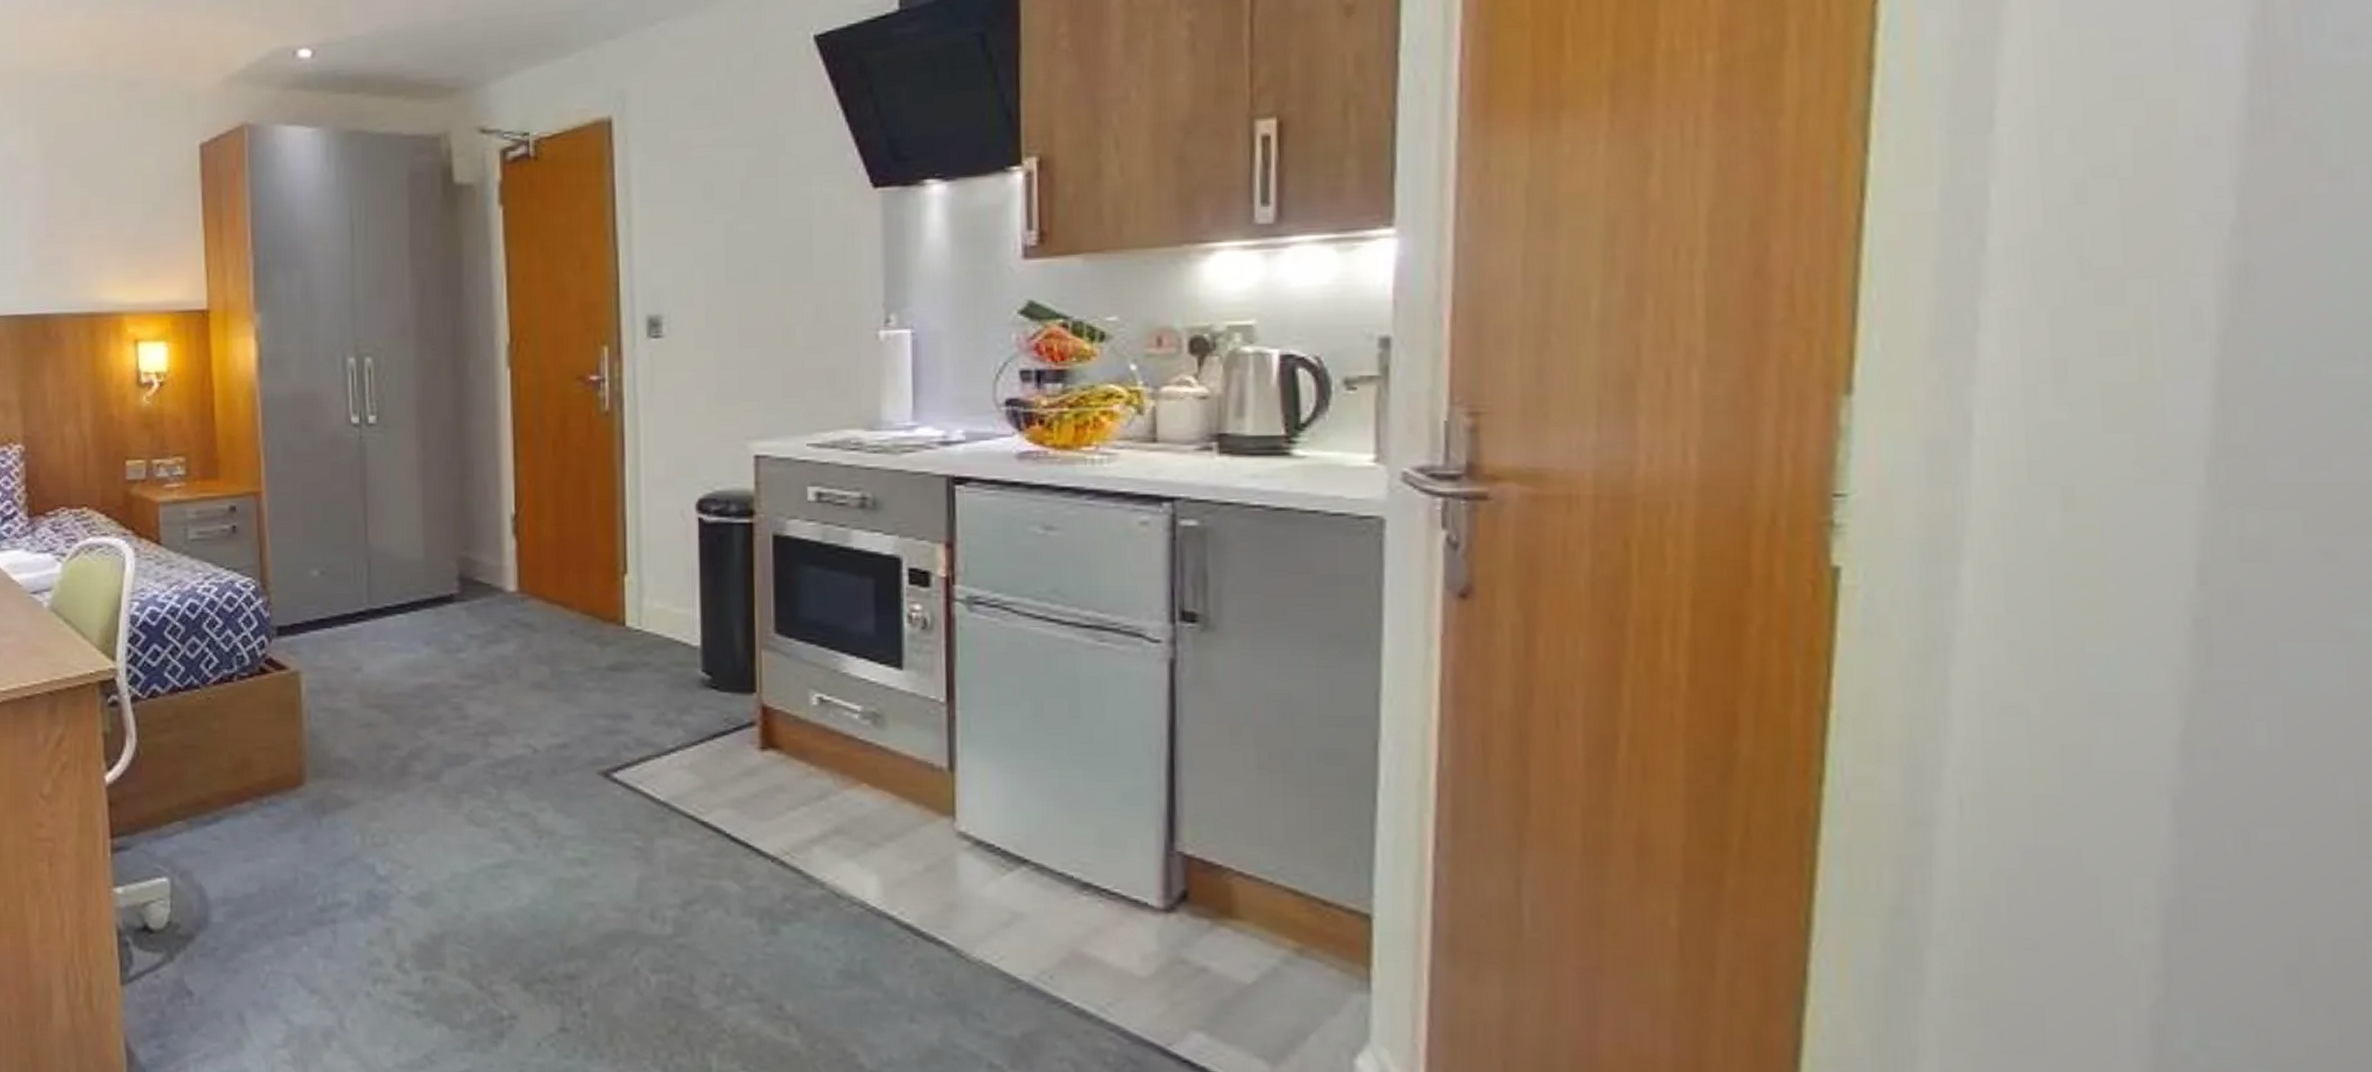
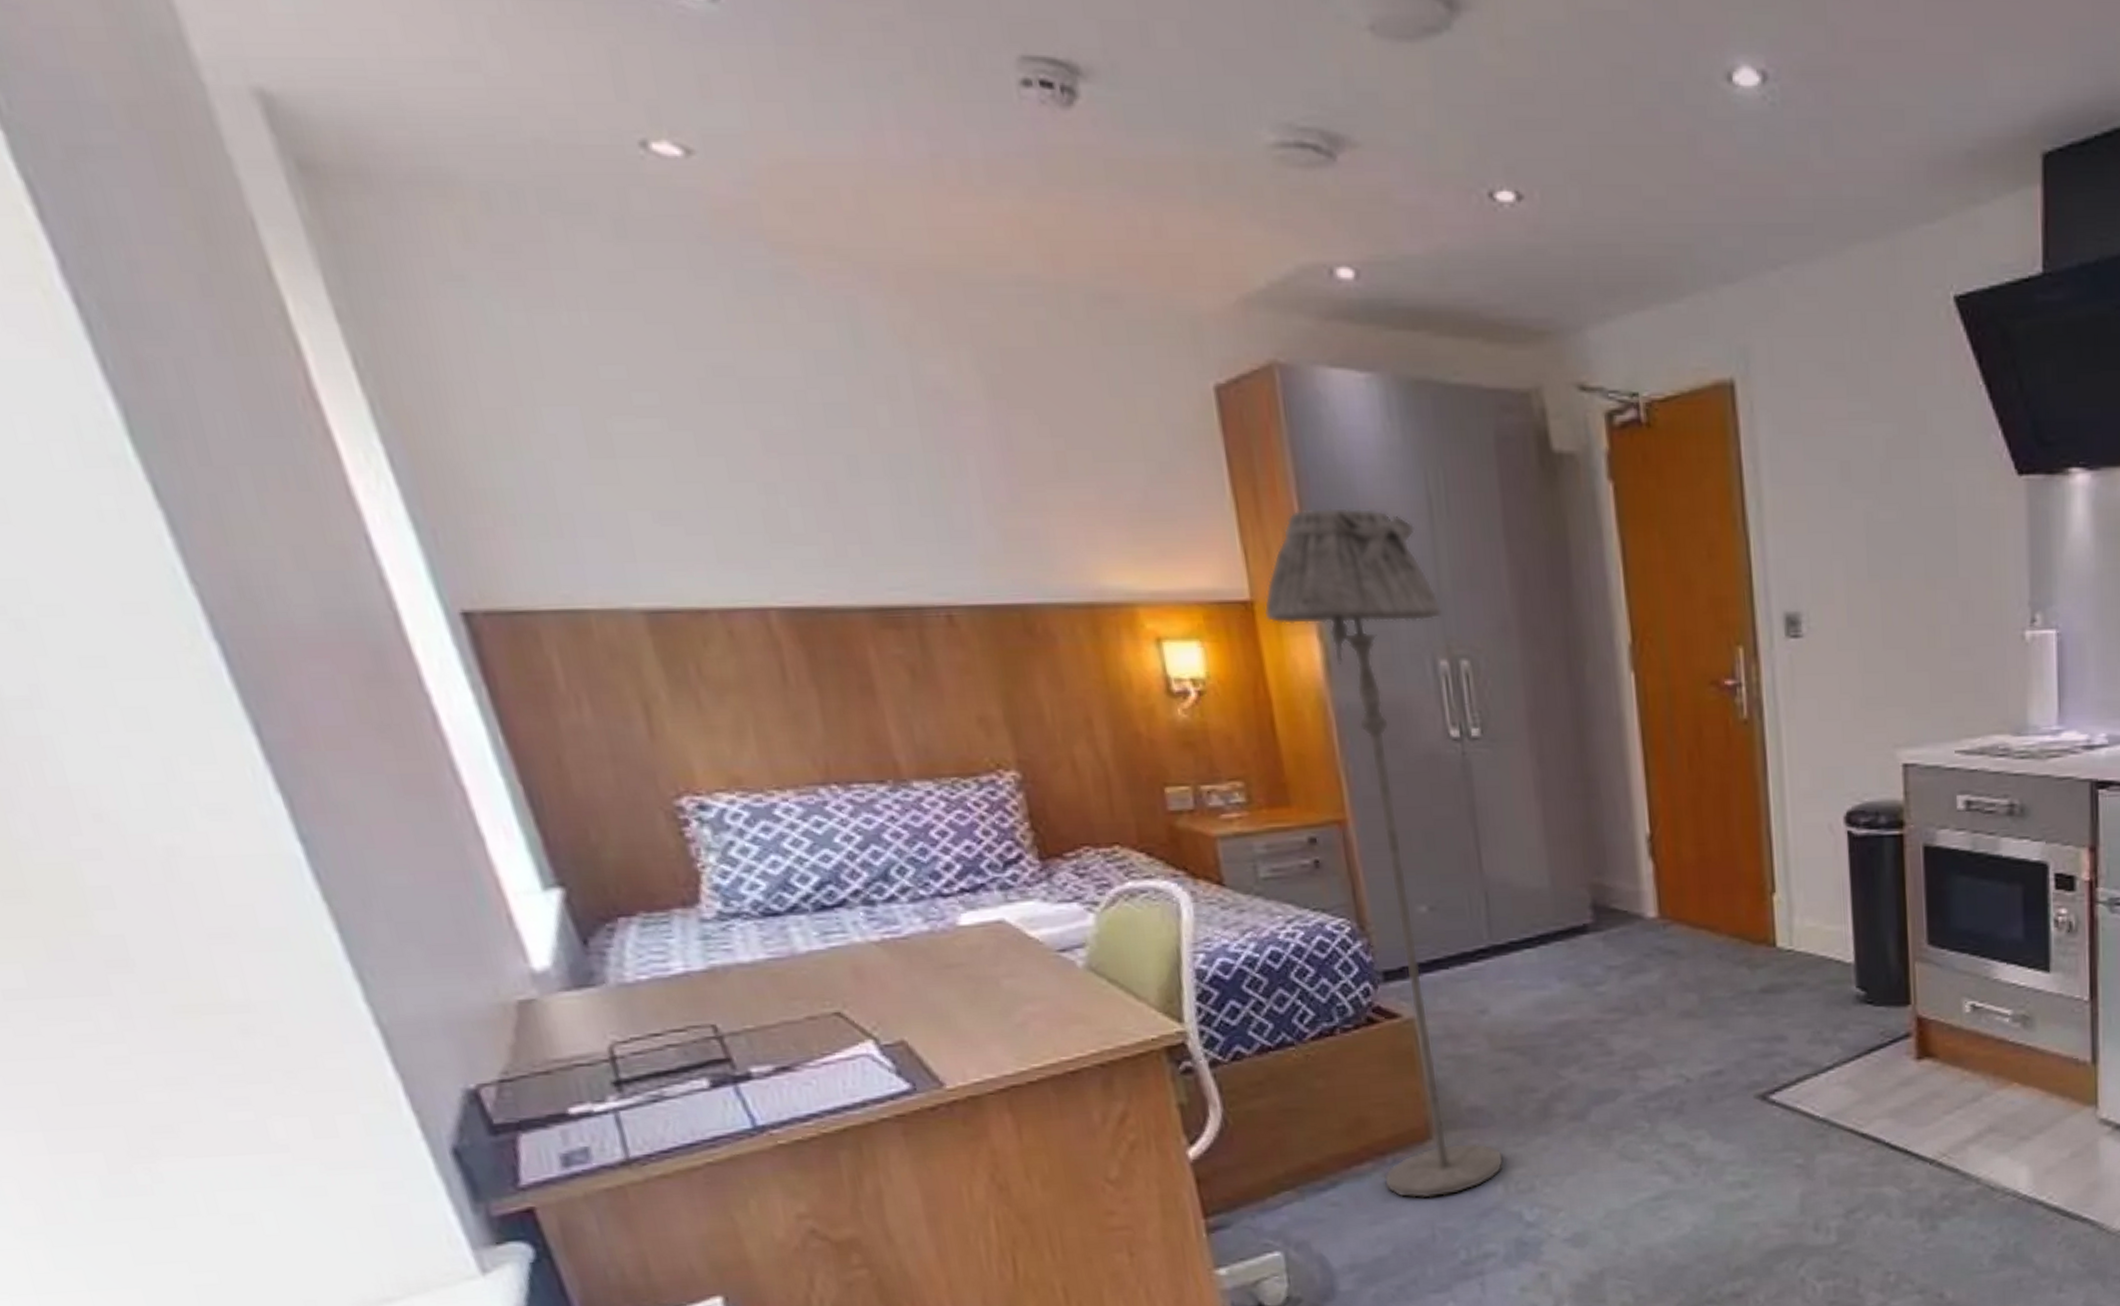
floor lamp: none [216,234,364,842] -> present [1263,507,1505,1199]

